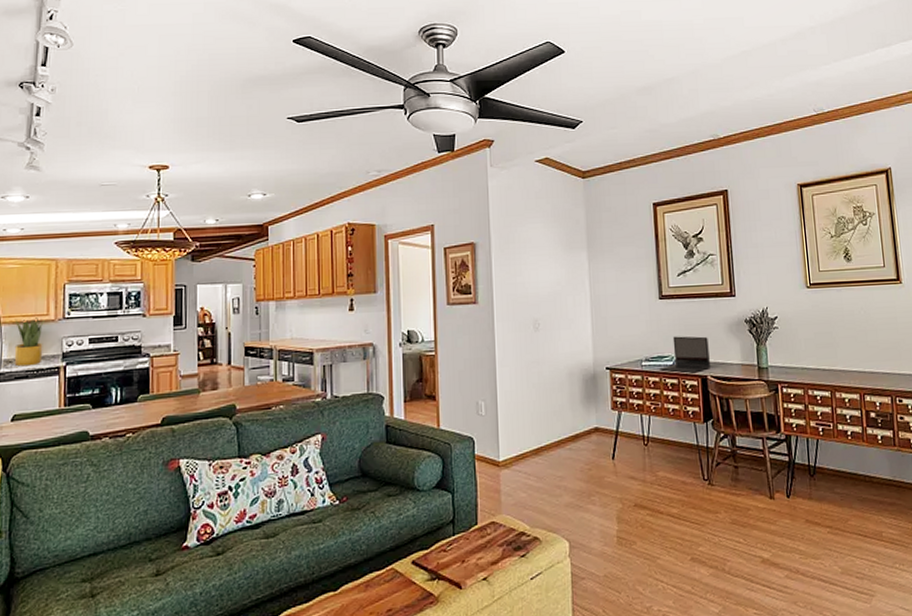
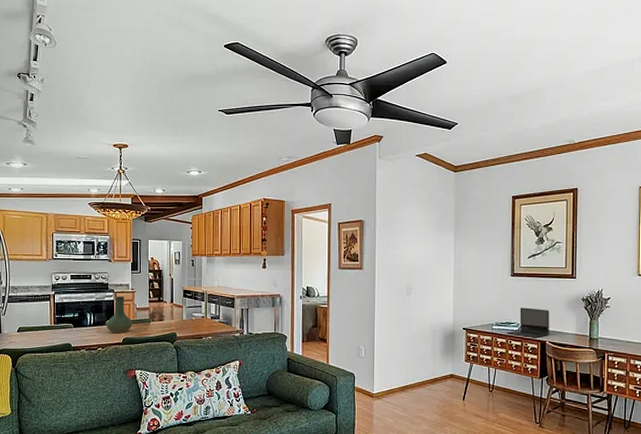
planter: present [14,317,44,367] -> none [18,257,39,293]
vase: none [139,361,175,413] -> present [106,296,132,334]

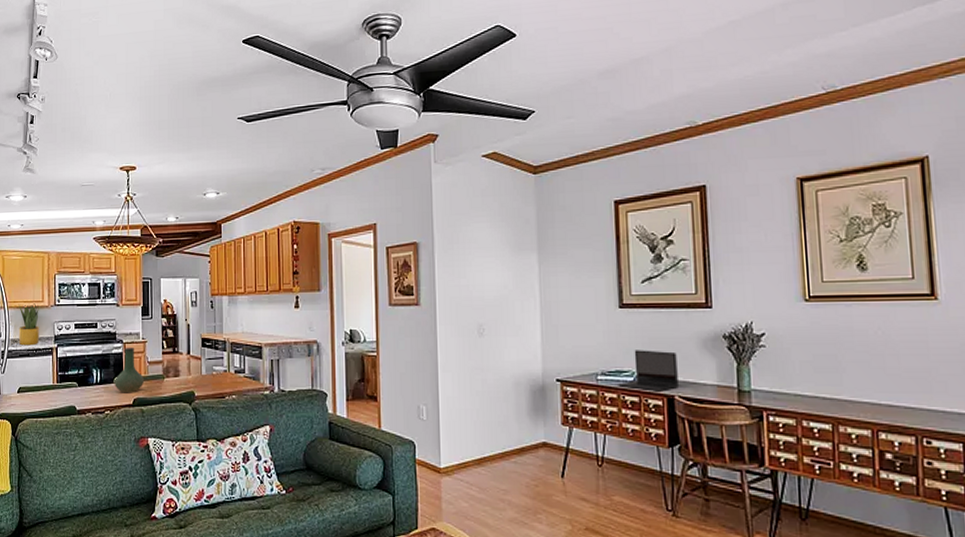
planter: none [18,257,39,293] -> present [18,303,40,346]

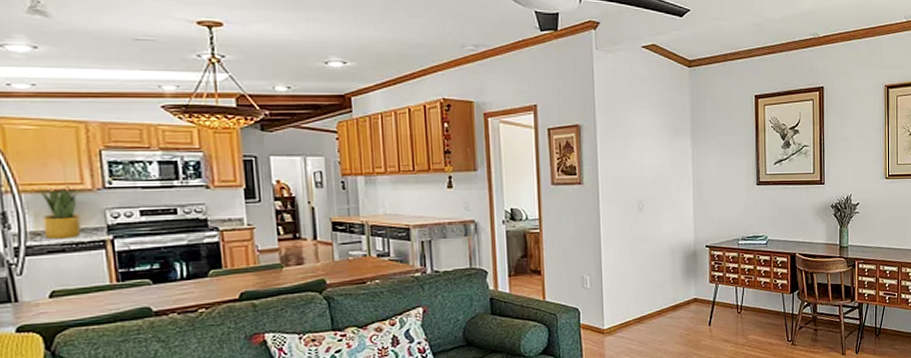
vase: present [115,348,144,393] -> none [210,236,253,288]
laptop: present [618,350,678,392] -> none [754,218,799,251]

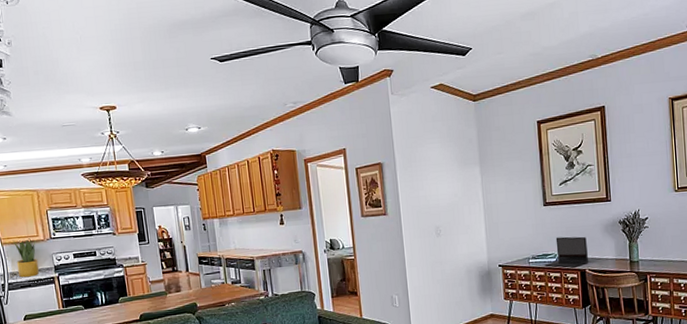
laptop: none [754,218,799,251] -> present [544,236,588,268]

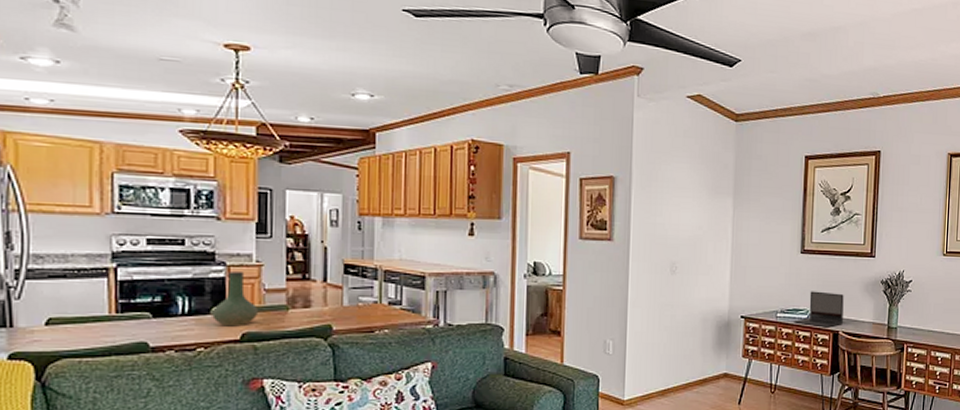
planter: present [13,238,40,278] -> none [46,208,86,264]
vase: none [119,270,148,311] -> present [212,272,258,327]

